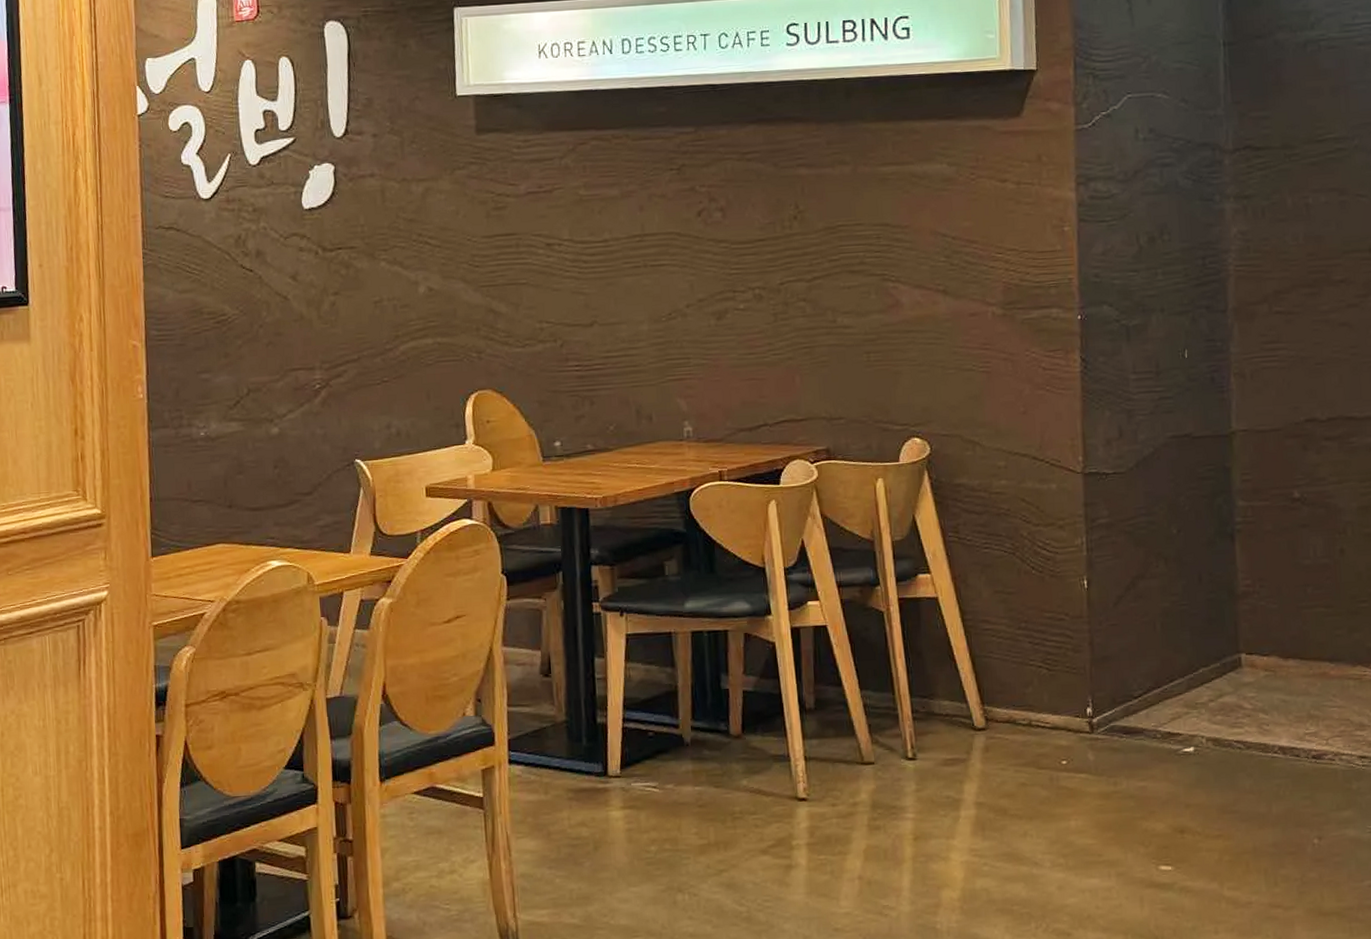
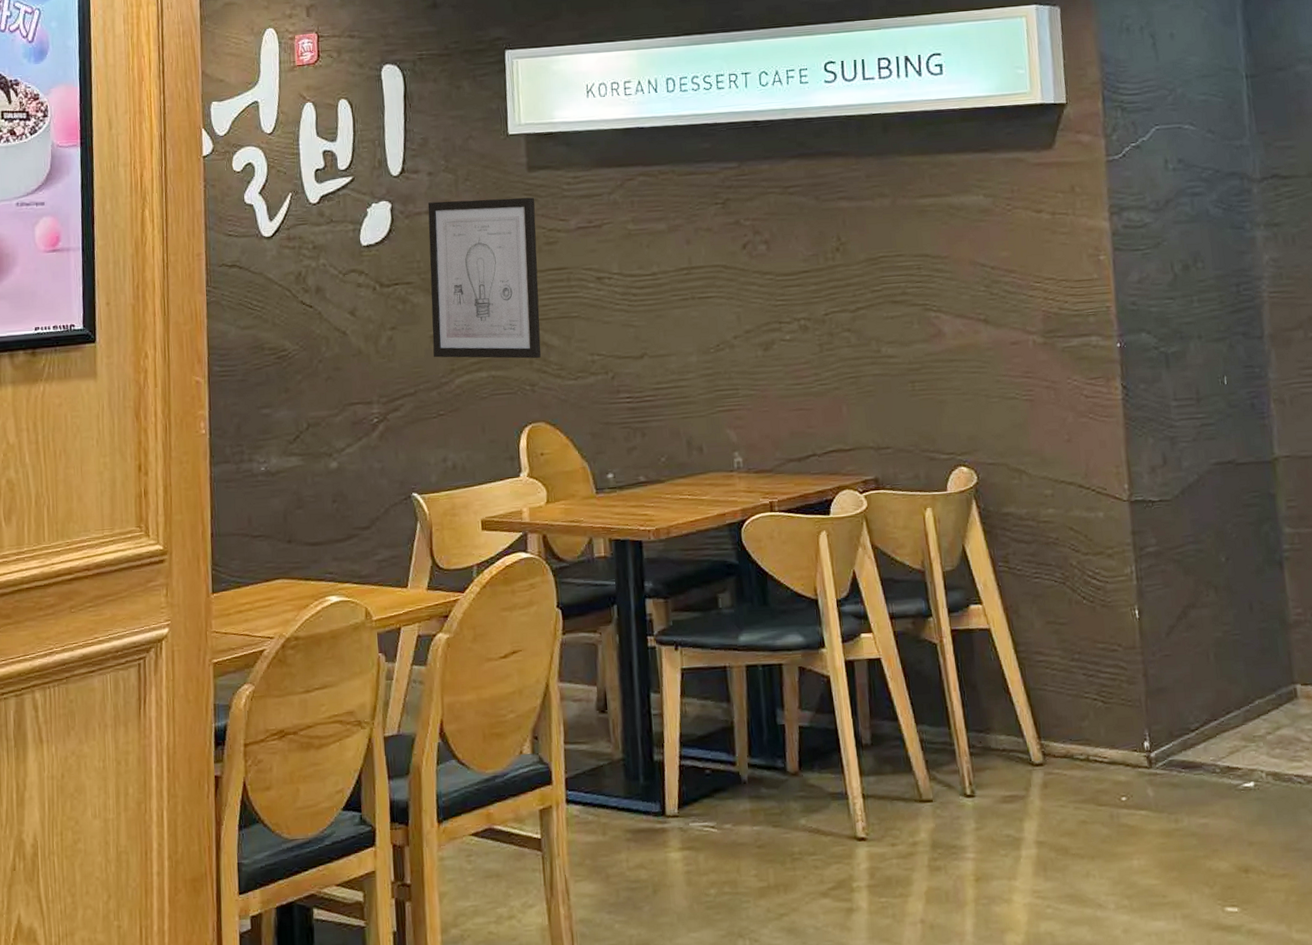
wall art: none [372,161,489,326] -> present [427,197,541,359]

